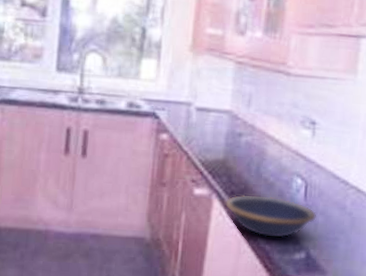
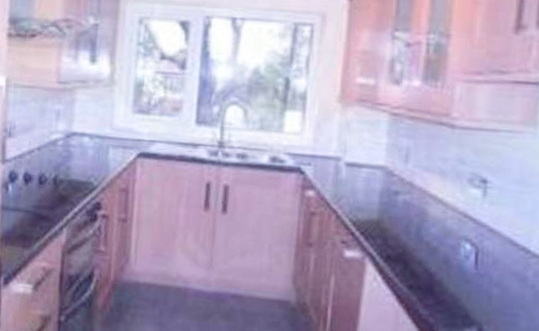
bowl: present [224,194,317,239] -> none [379,259,491,311]

